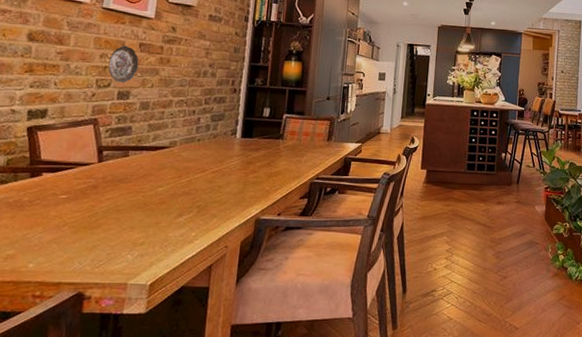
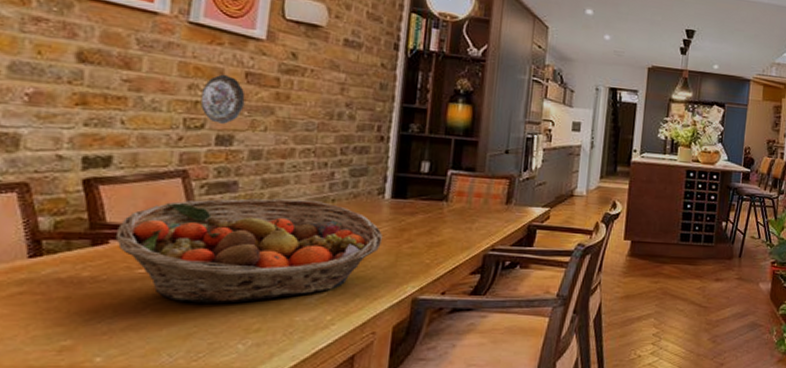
fruit basket: none [46,139,235,222] -> present [115,198,384,304]

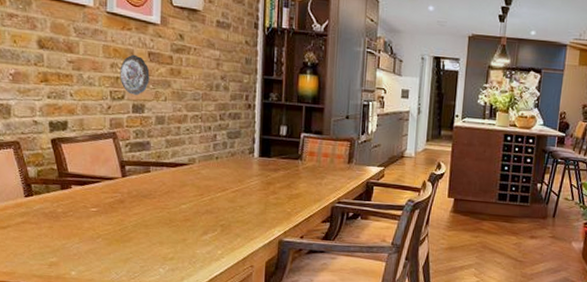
fruit basket: present [115,198,384,304] -> none [75,155,255,237]

